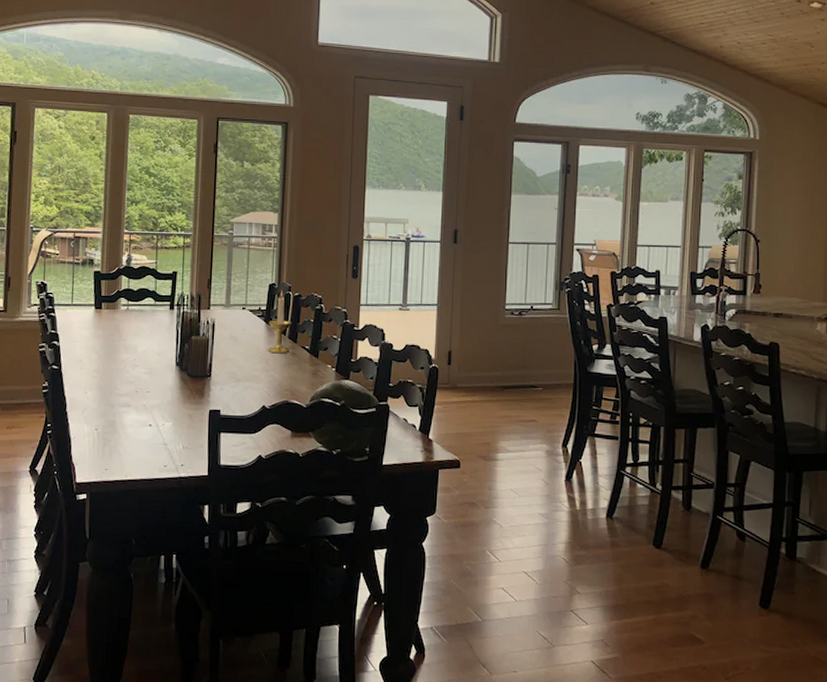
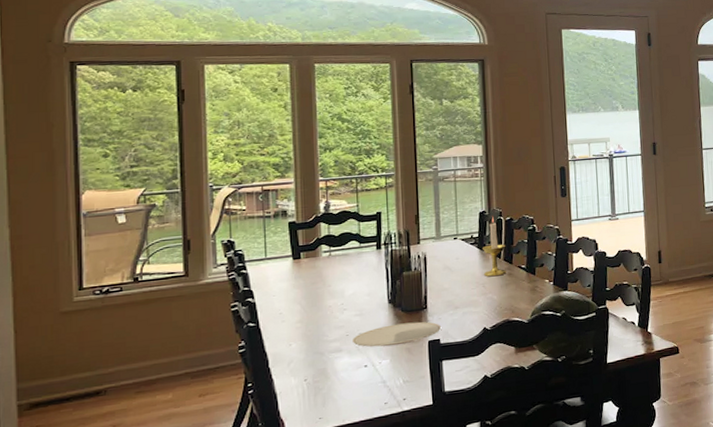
plate: none [141,388,222,410] -> present [353,321,441,347]

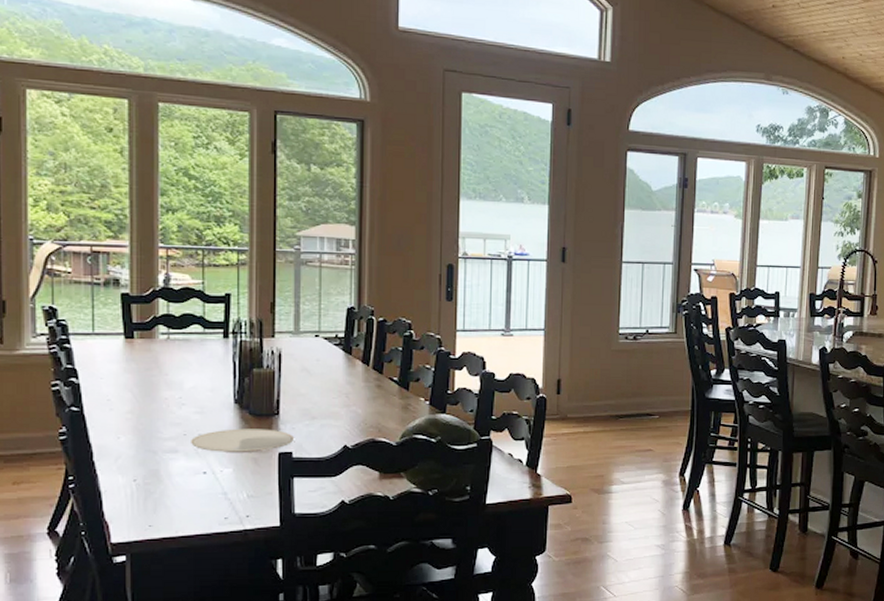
candlestick: present [482,216,506,277] -> none [347,314,376,387]

